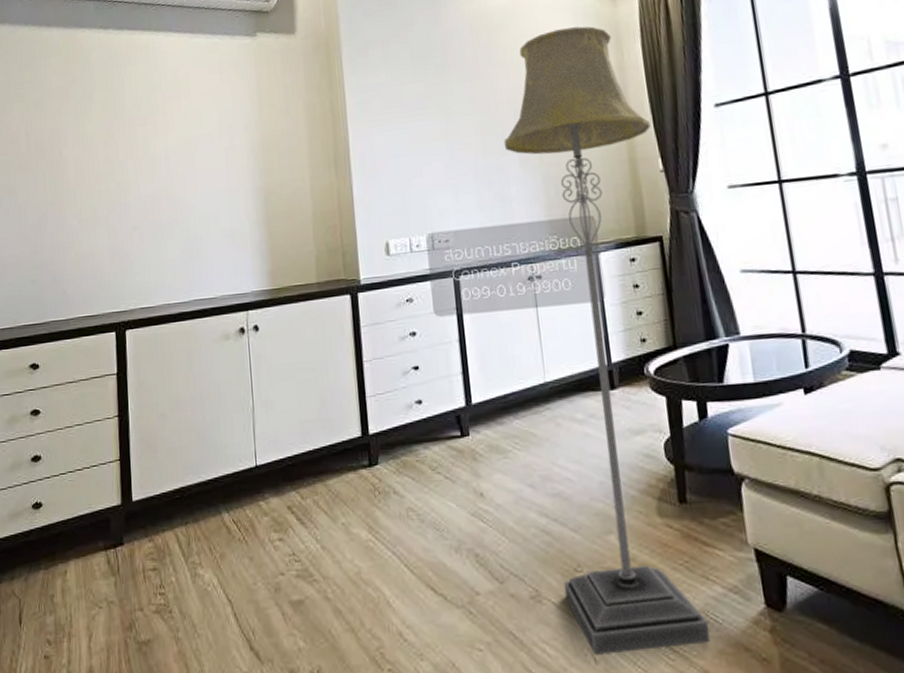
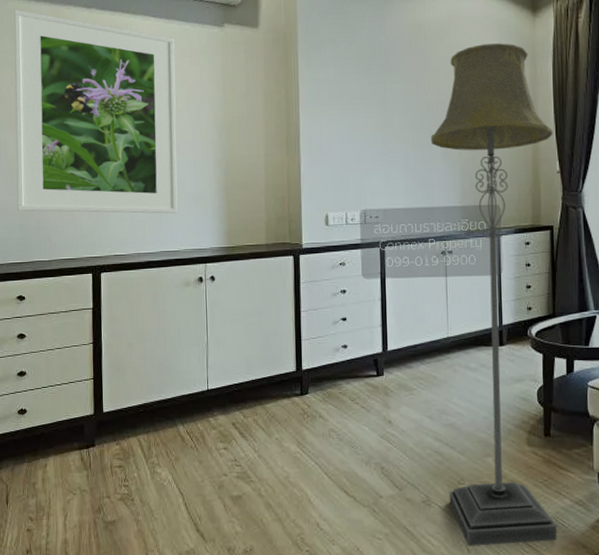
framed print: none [23,37,213,264] -> present [14,9,178,214]

